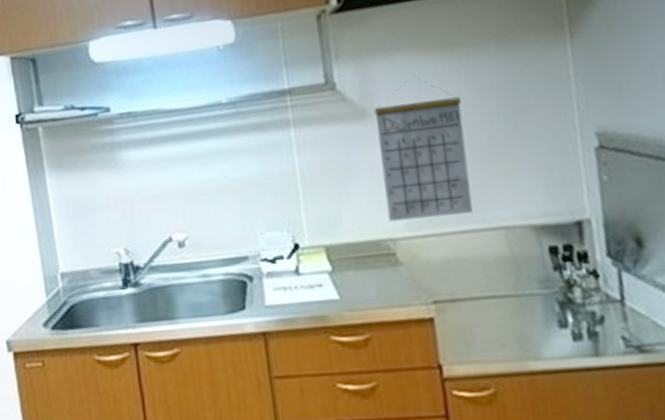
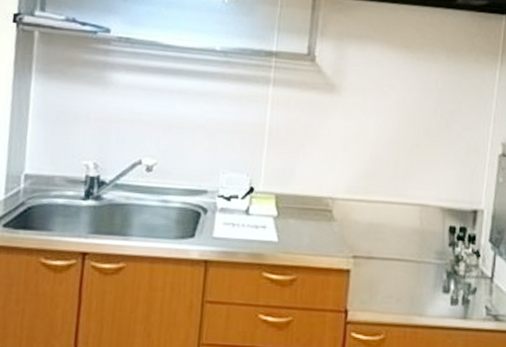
calendar: present [373,76,473,222] -> none [333,66,412,189]

